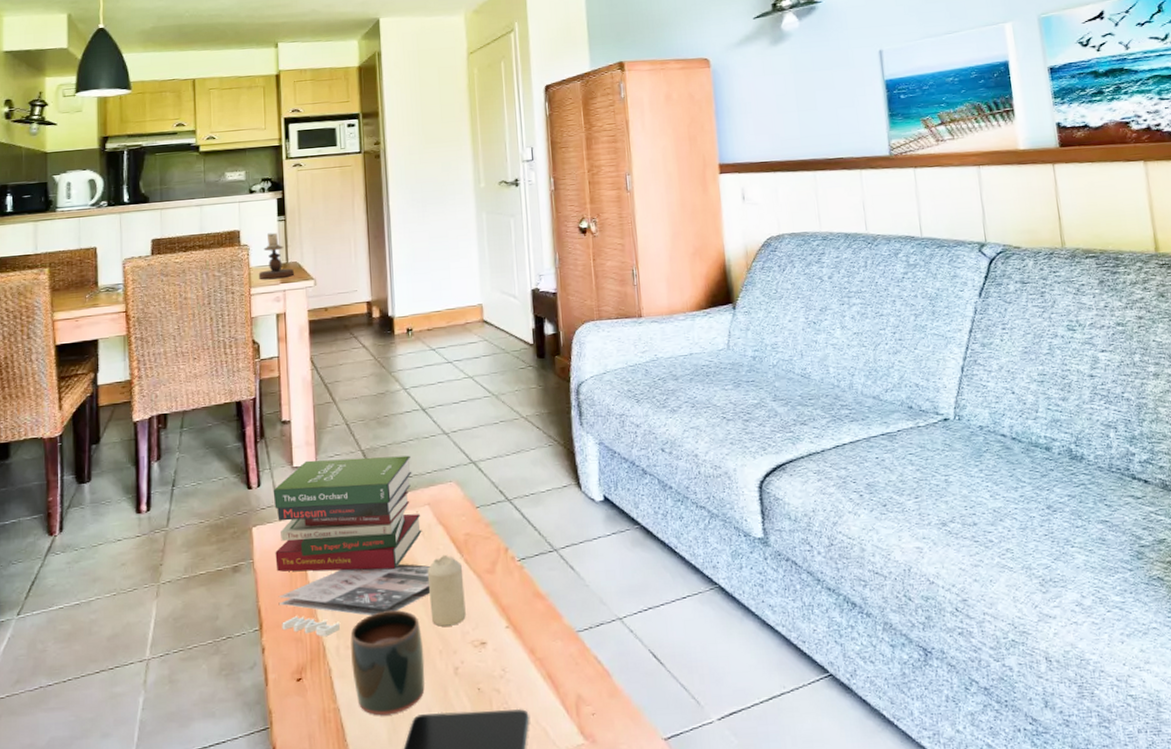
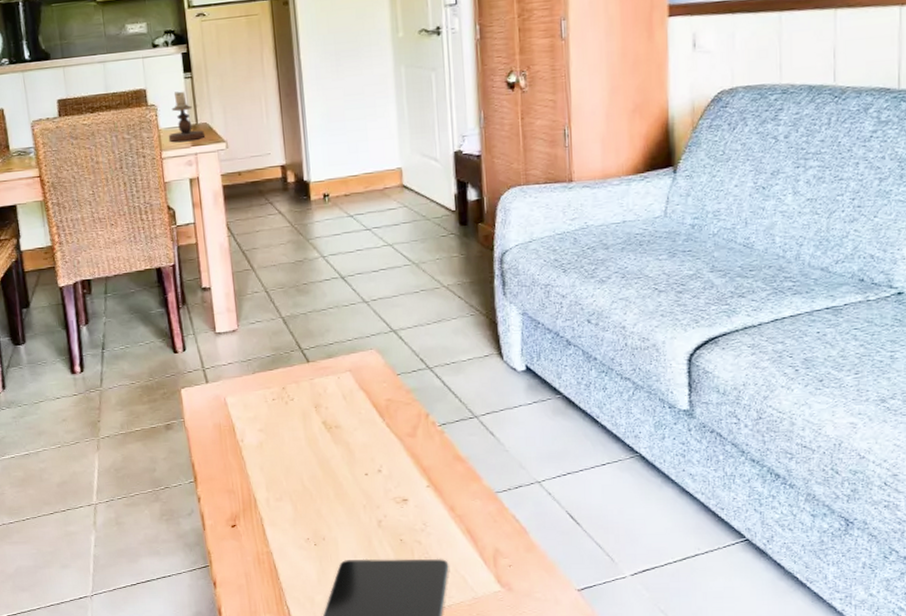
books: present [273,455,422,572] -> none [198,323,344,431]
magazine: present [278,563,431,637] -> none [209,425,354,490]
mug: present [350,610,425,715] -> none [279,468,350,559]
candle: present [427,556,466,627] -> none [350,419,388,484]

